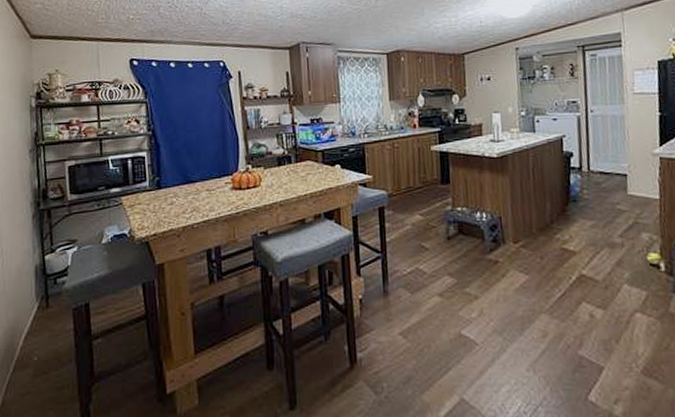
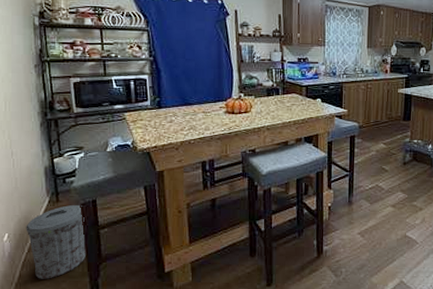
trash can: none [12,310,76,406] -> present [26,204,85,279]

